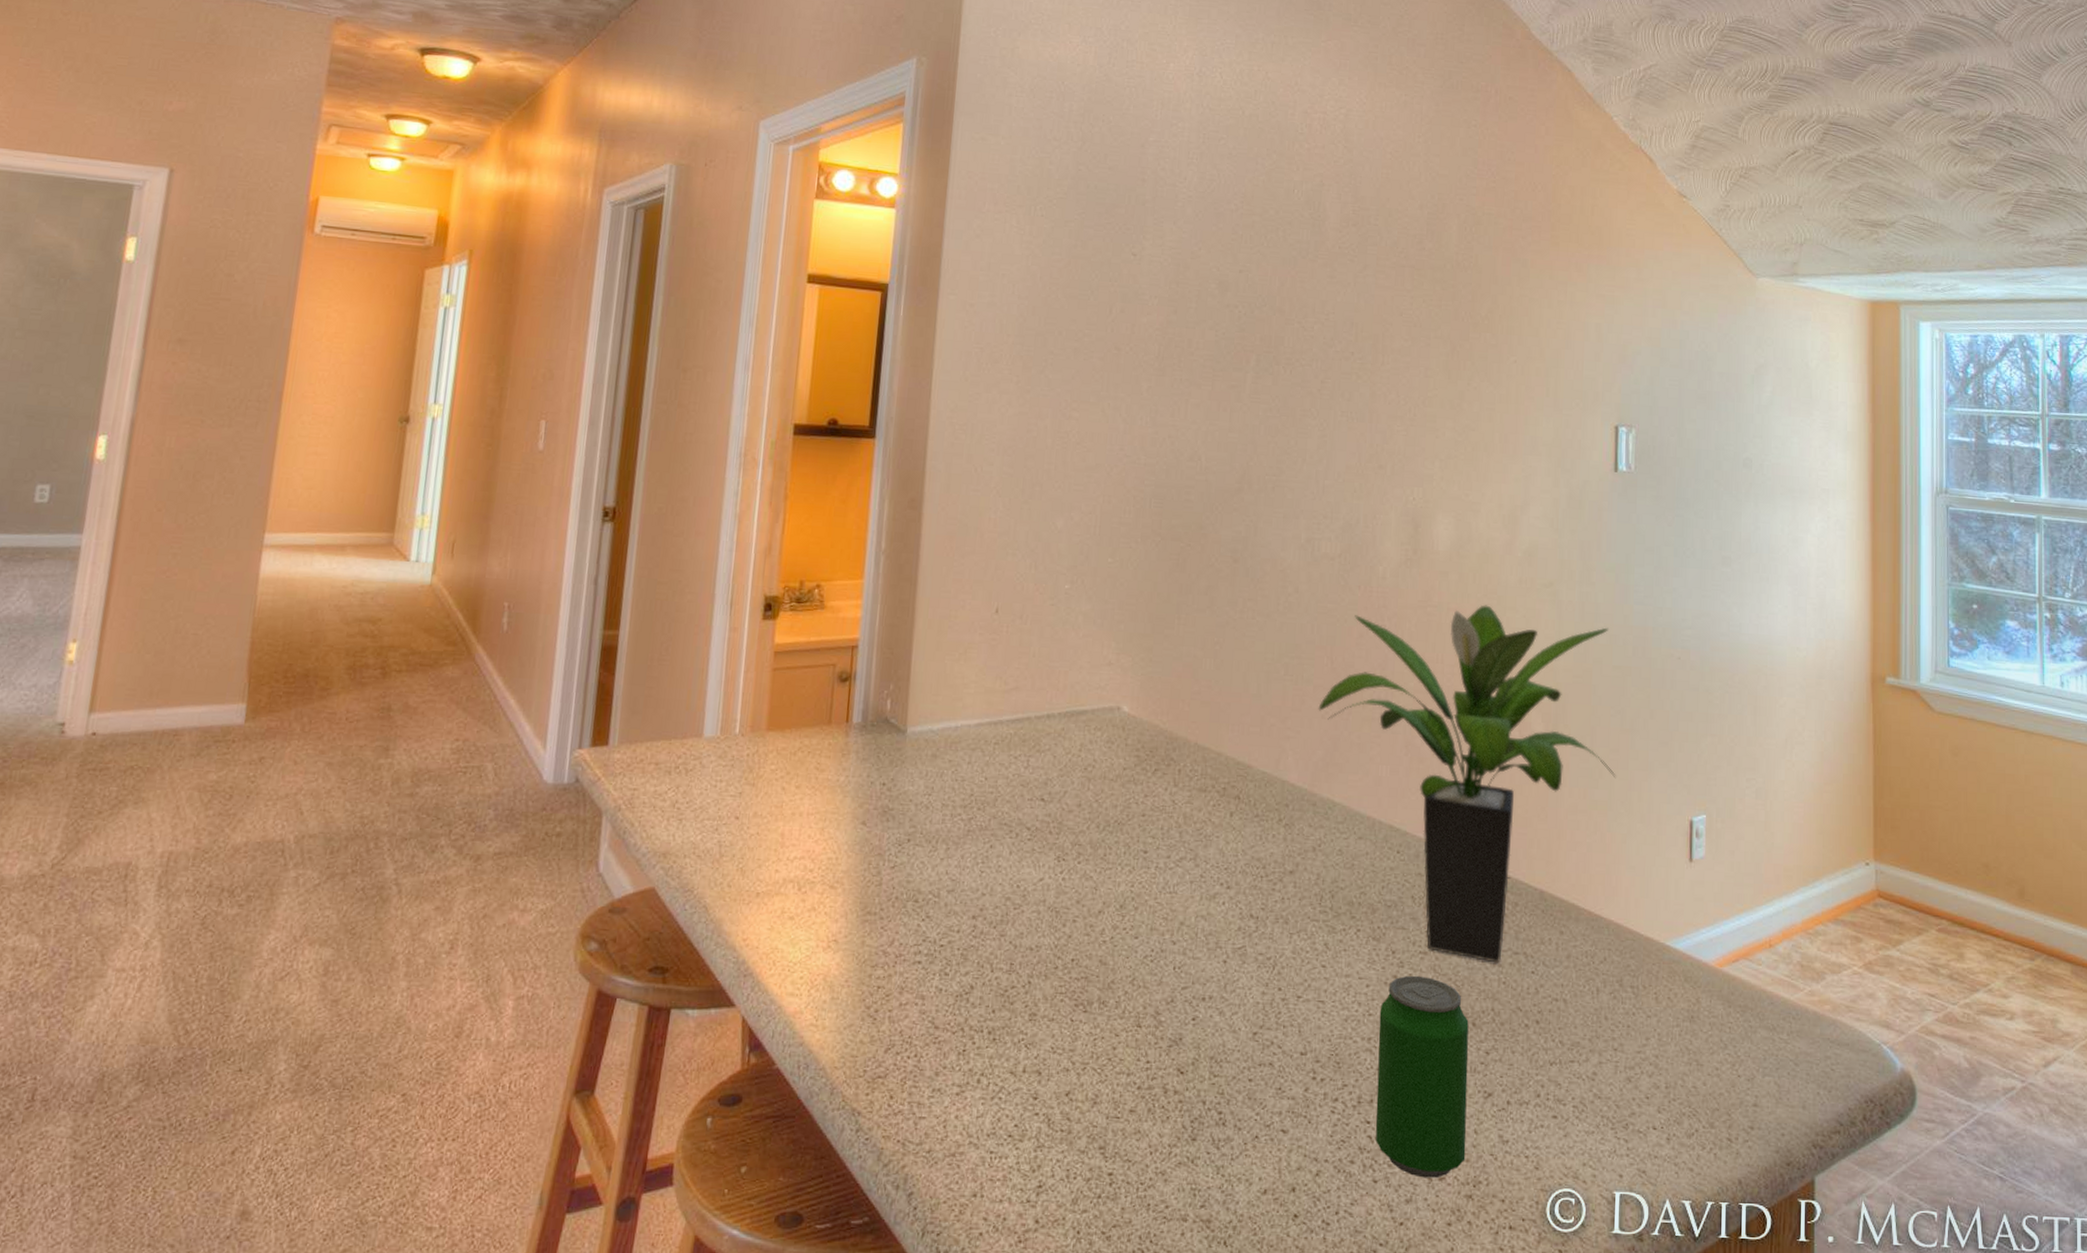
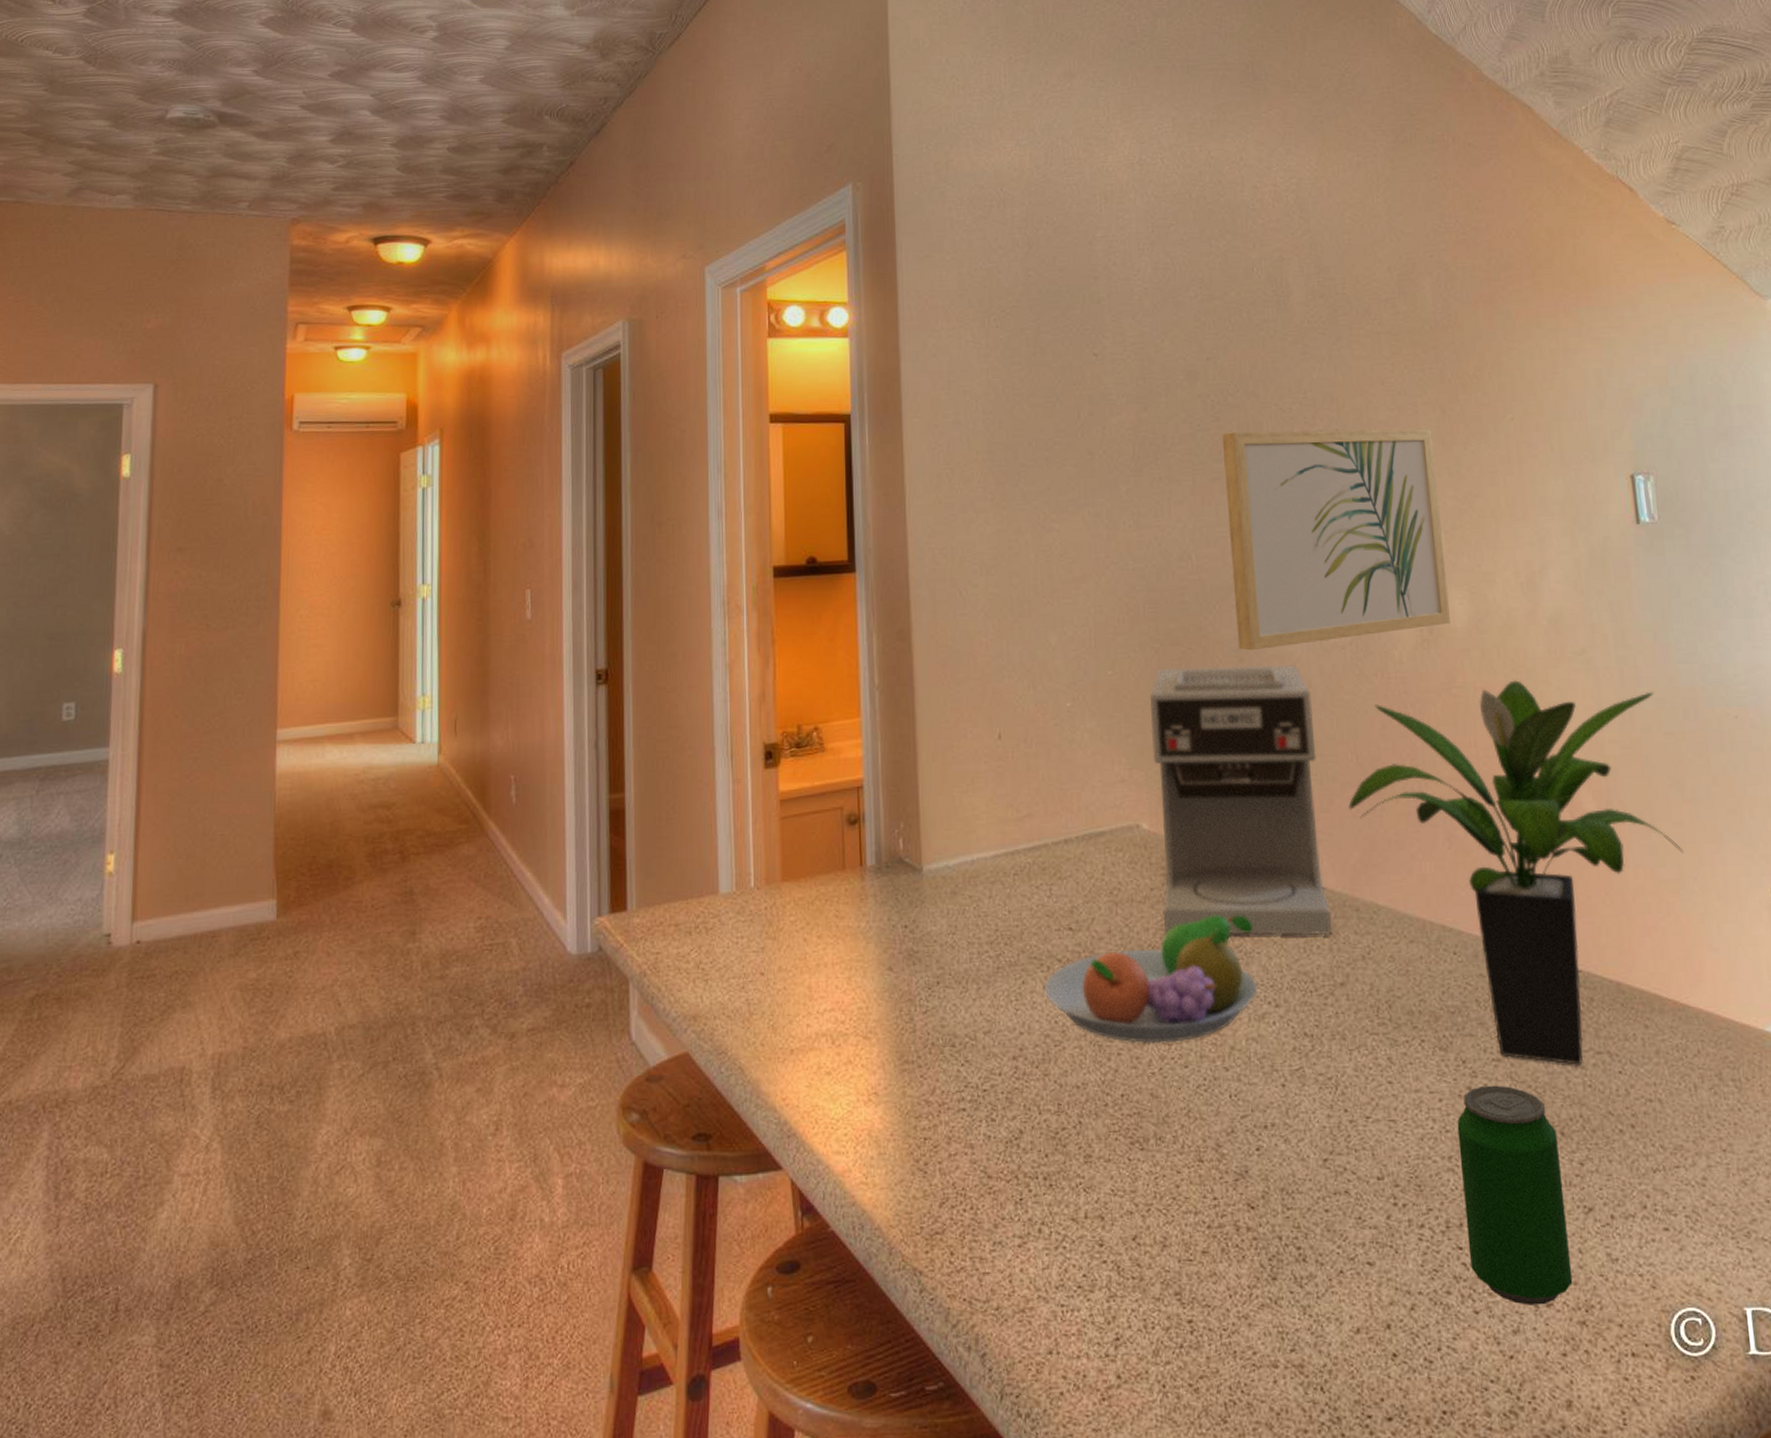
fruit bowl: none [1010,798,1215,914] -> present [1043,915,1258,1043]
coffee maker: none [1132,561,1297,826] -> present [1150,666,1332,936]
wall art: none [1234,343,1440,553] -> present [1221,428,1450,651]

